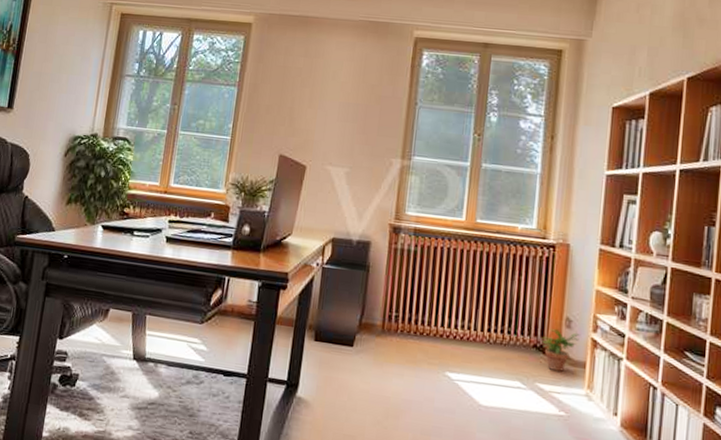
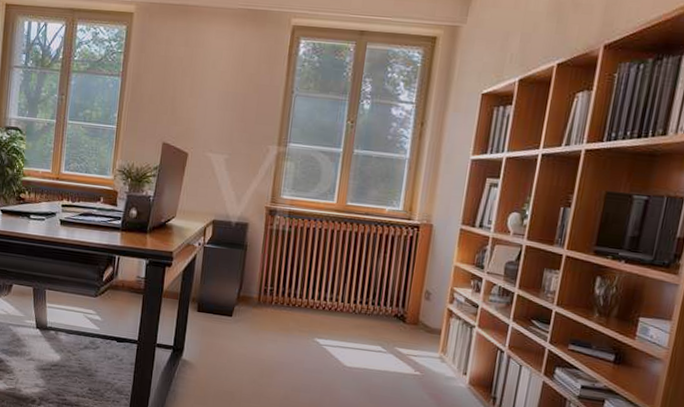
potted plant: present [542,329,580,372] -> none [402,300,437,338]

